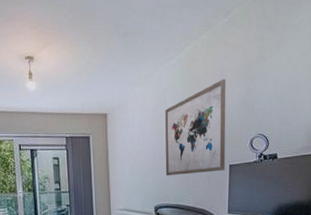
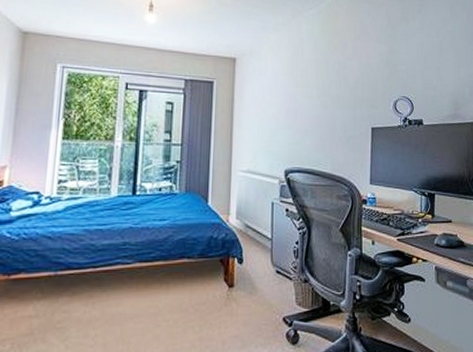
wall art: present [165,79,226,176] -> none [299,35,368,135]

